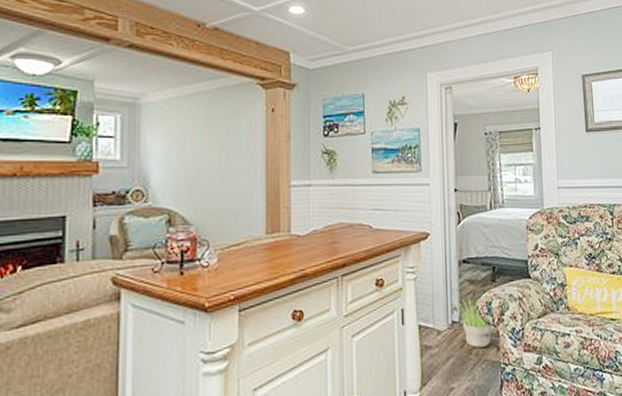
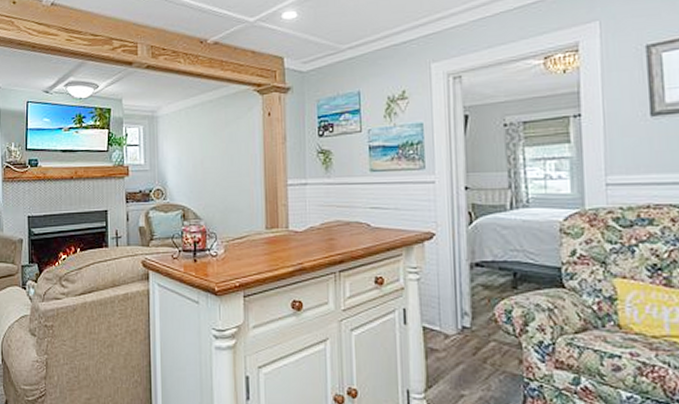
potted plant: present [455,298,493,348] -> none [466,304,513,357]

